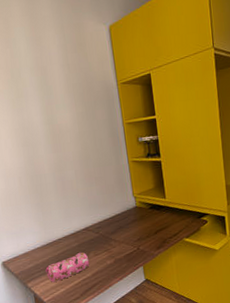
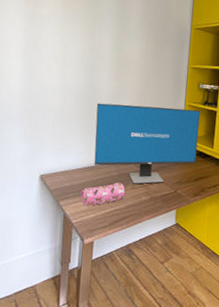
computer monitor: none [40,164,152,251] -> present [94,103,201,185]

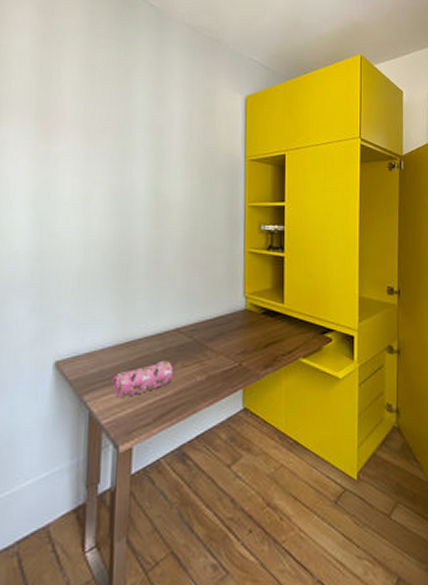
computer monitor: present [94,103,201,185] -> none [129,257,265,361]

